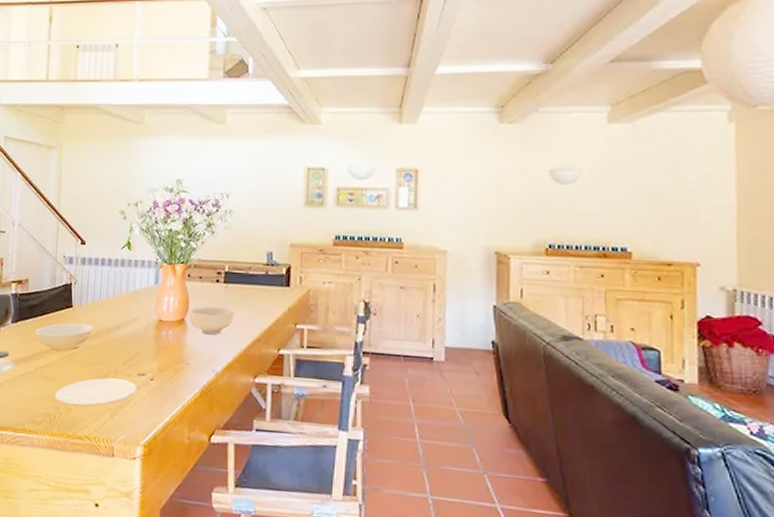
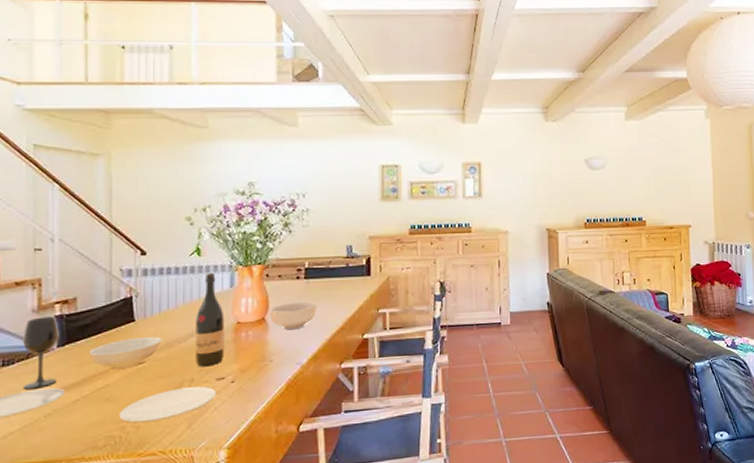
wine bottle: none [121,267,148,361] -> present [196,272,225,367]

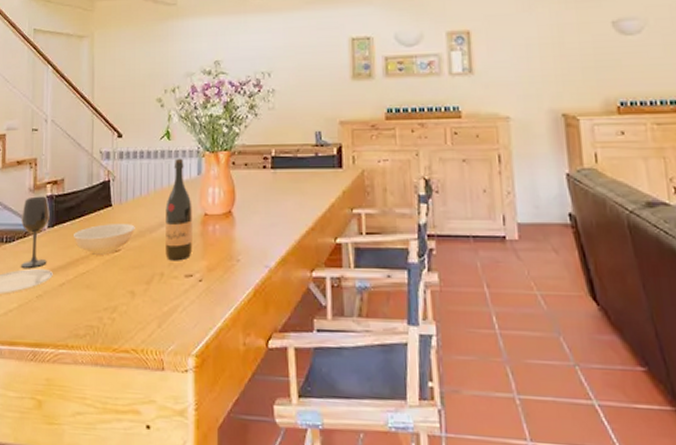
plate: present [119,386,216,424] -> none [98,282,184,316]
bowl: present [270,301,317,330] -> none [236,194,285,227]

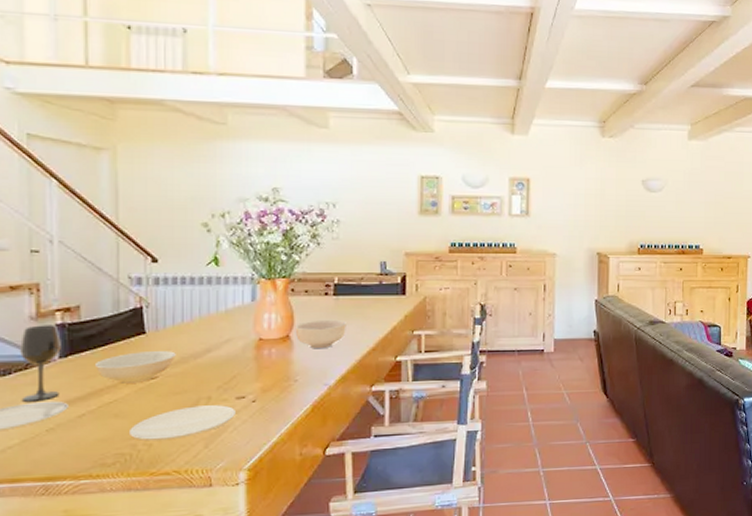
plate: none [98,282,184,316] -> present [130,405,235,442]
wine bottle: present [165,158,193,261] -> none [213,284,245,385]
bowl: none [236,194,285,227] -> present [295,319,346,349]

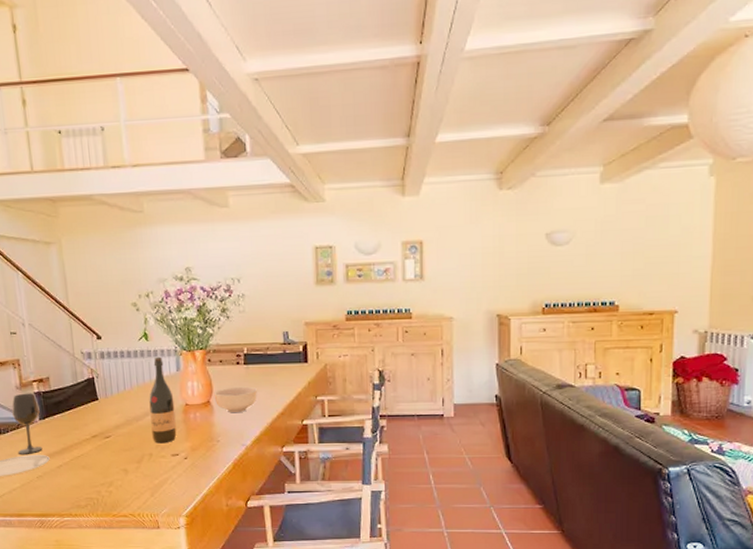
bowl: present [96,351,176,383] -> none [65,415,123,441]
plate: present [130,405,235,442] -> none [95,461,172,489]
wine bottle: none [213,284,245,385] -> present [149,356,177,444]

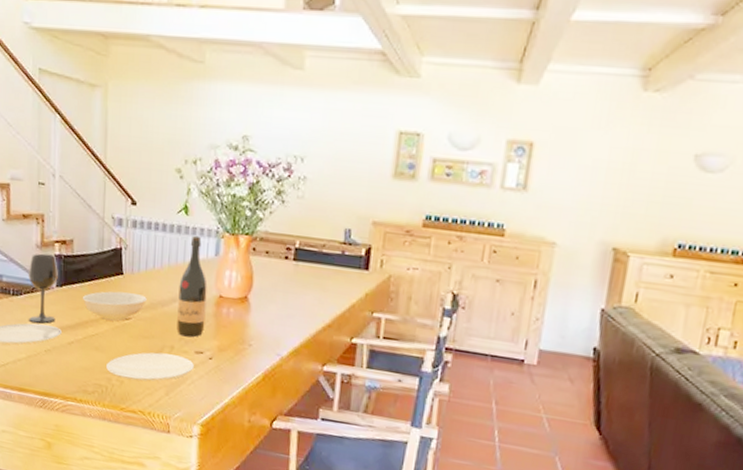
bowl: none [65,415,123,441] -> present [83,291,147,321]
plate: none [95,461,172,489] -> present [106,352,194,381]
bowl: present [214,386,257,413] -> none [253,284,304,316]

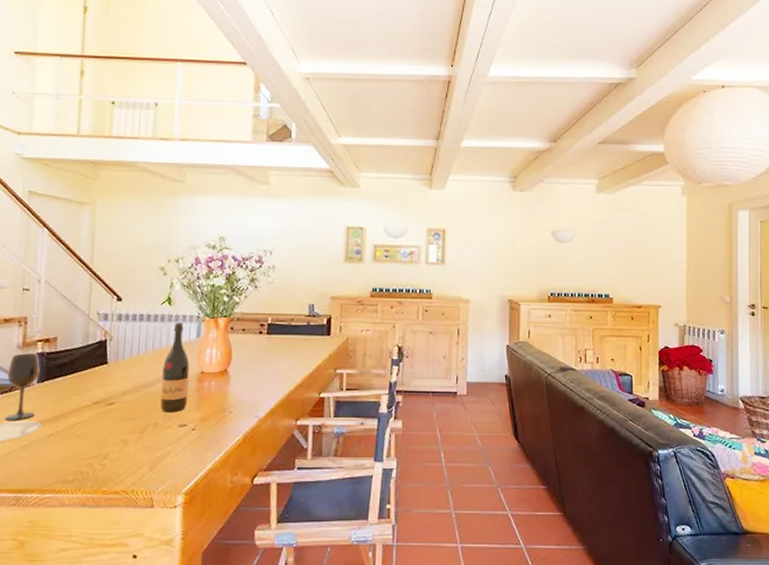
bowl: present [83,291,147,321] -> none [65,380,131,408]
plate: present [106,352,194,381] -> none [88,431,178,462]

